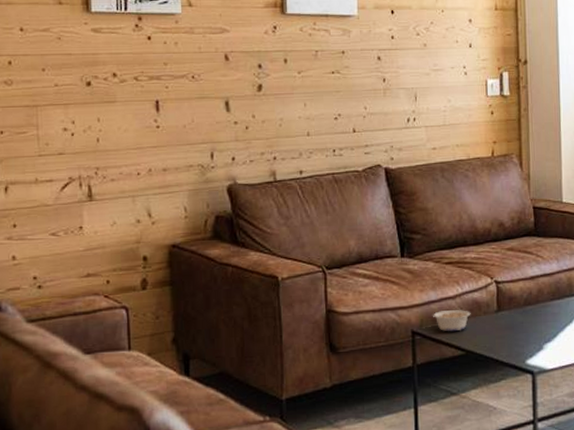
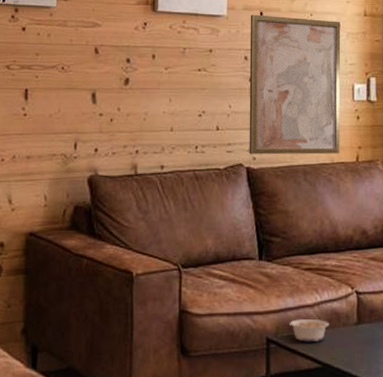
wall art: none [381,13,476,155] -> present [249,14,341,155]

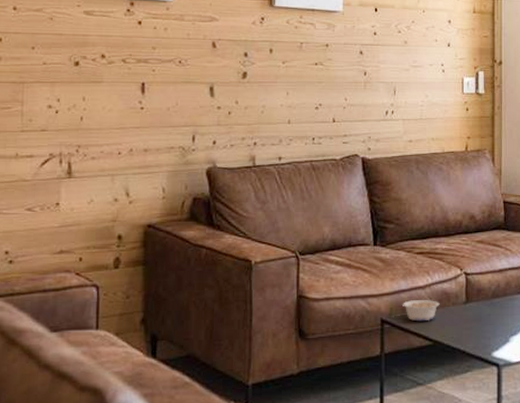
wall art: present [249,14,341,155] -> none [364,10,451,145]

